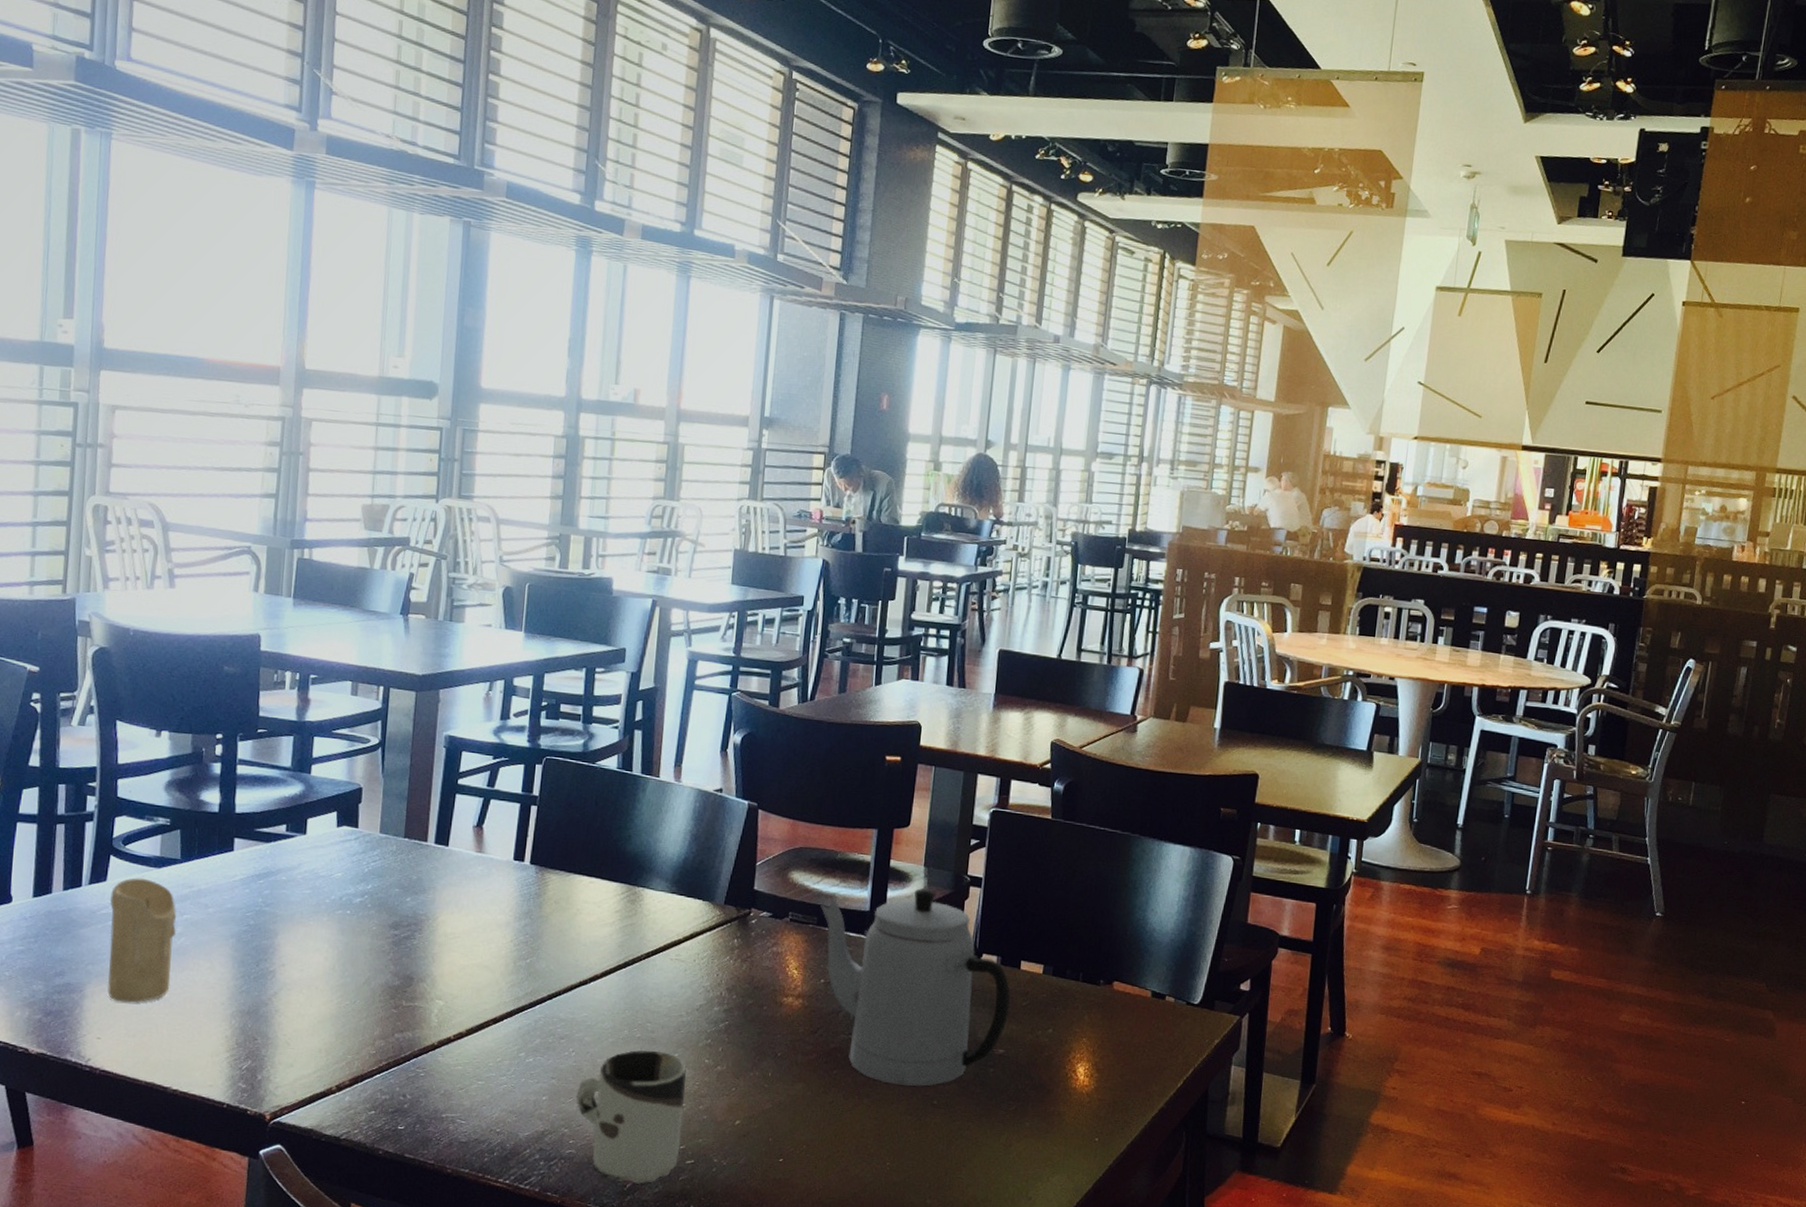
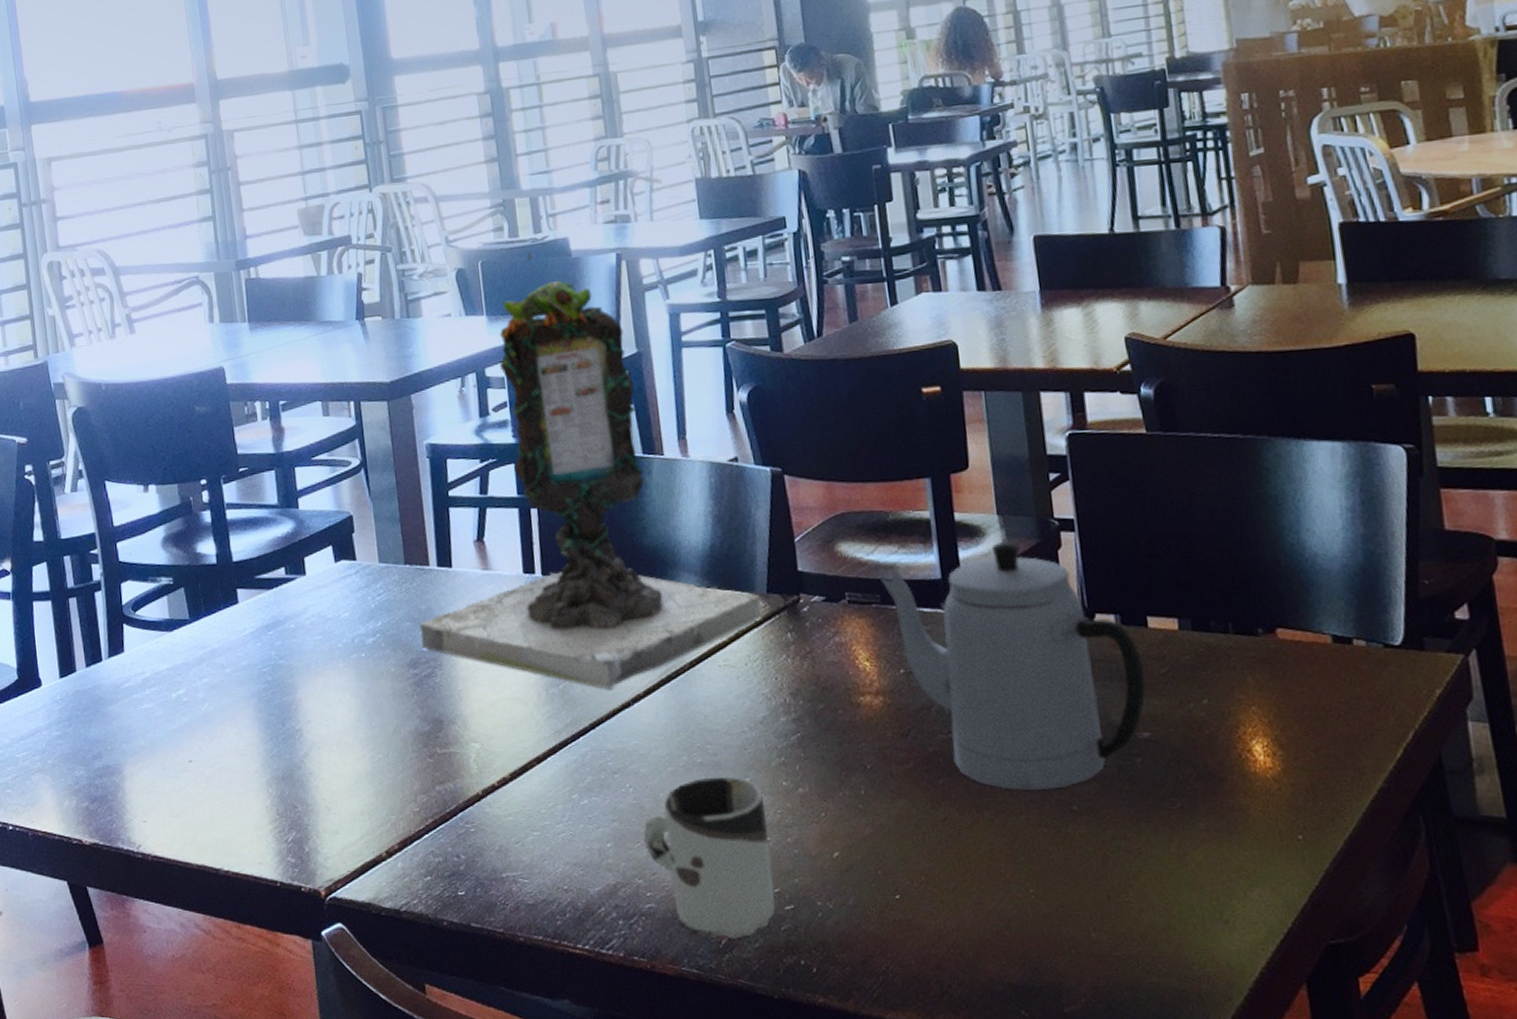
candle: present [107,878,177,1003] -> none [130,644,203,780]
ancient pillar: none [406,582,718,968] -> present [419,250,764,690]

